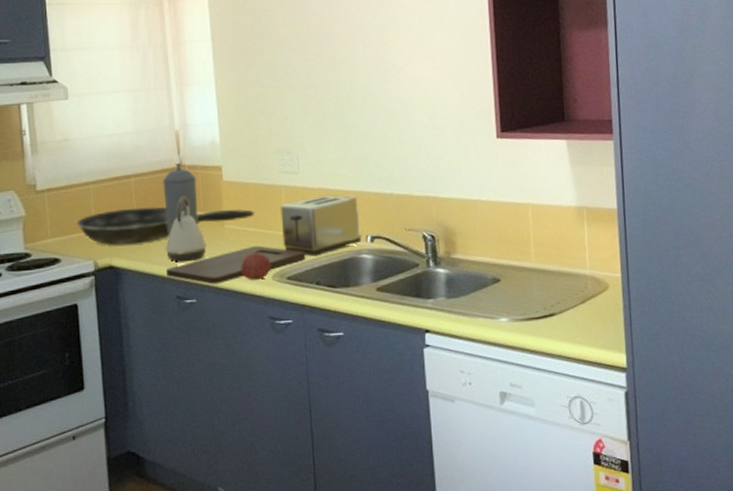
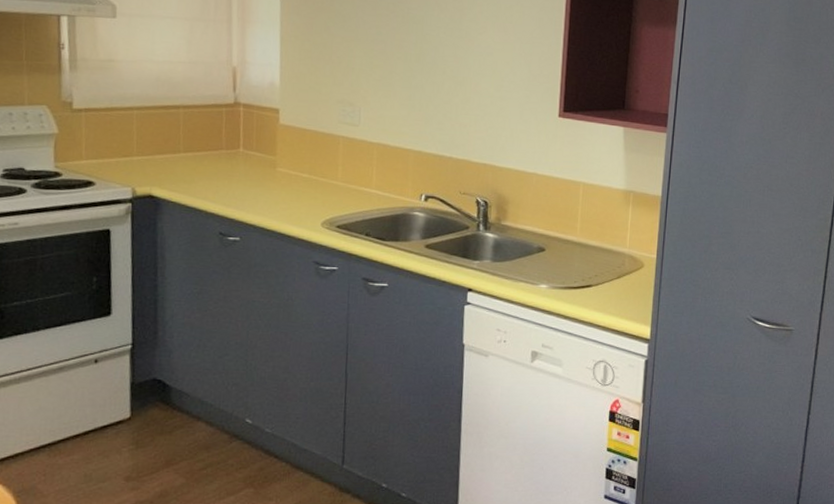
frying pan: present [77,206,255,245] -> none [116,139,309,176]
canister: present [163,163,198,236] -> none [214,100,251,172]
kettle: present [165,196,206,262] -> none [211,134,256,200]
cutting board: present [165,245,306,285] -> none [209,191,358,225]
fruit: present [241,252,271,281] -> none [289,197,322,226]
toaster: present [280,194,363,255] -> none [335,150,418,208]

